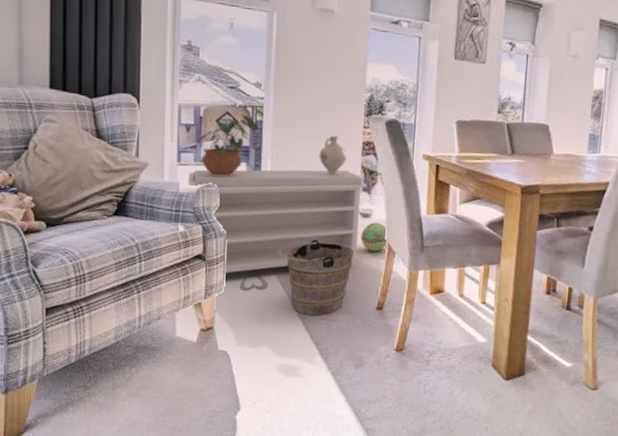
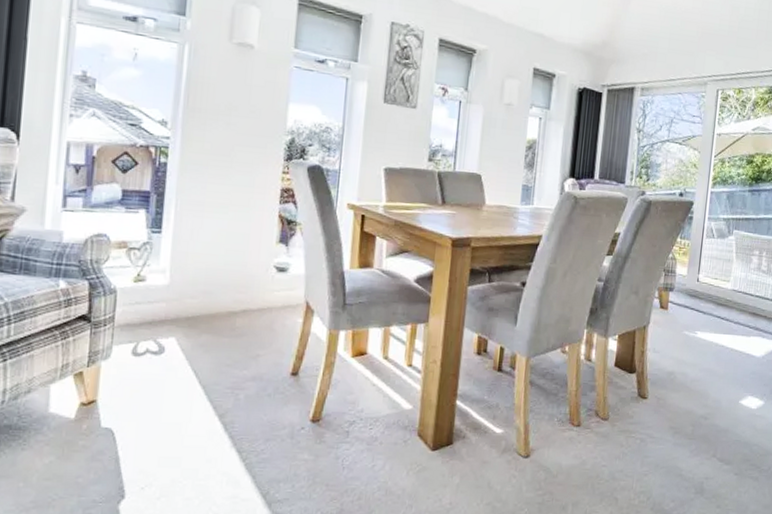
bench: present [188,169,368,274] -> none [73,216,285,337]
potted plant: present [198,114,259,177] -> none [89,155,162,226]
bucket: present [278,239,355,316] -> none [179,297,268,384]
decorative vase: present [319,135,346,175] -> none [231,180,262,225]
ball: present [360,222,389,252] -> none [275,277,307,310]

